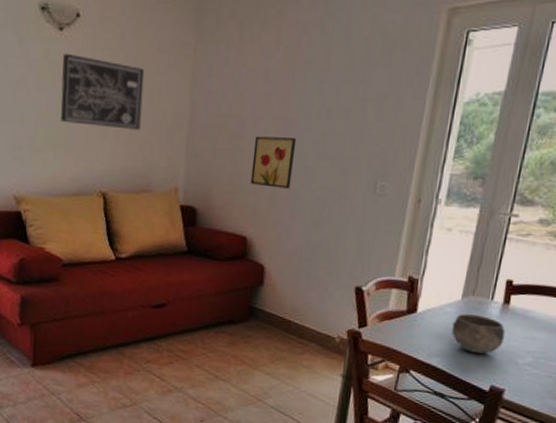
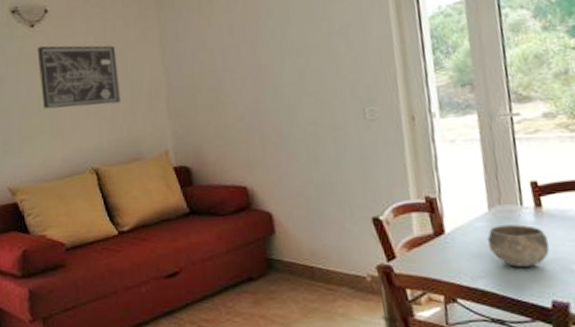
wall art: present [250,136,297,189] -> none [233,81,279,134]

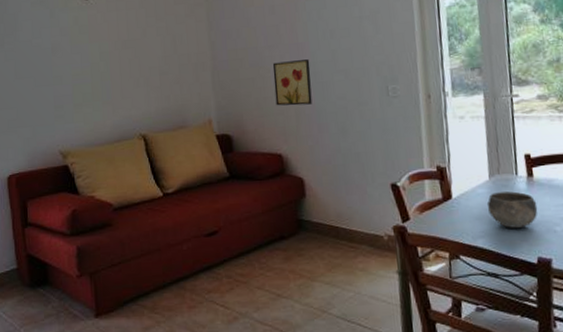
wall art: present [37,45,121,110] -> none [90,17,169,78]
wall art: none [233,81,279,134] -> present [272,59,313,106]

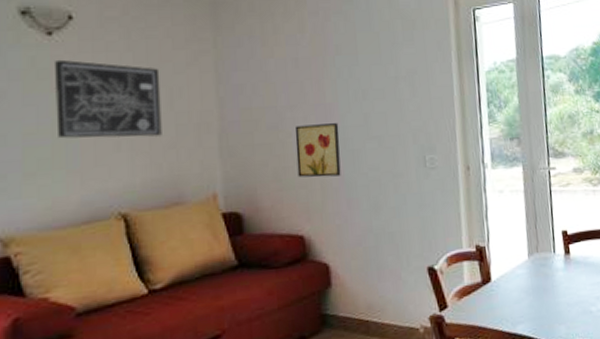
wall art: none [90,17,169,78] -> present [53,59,162,139]
bowl: present [486,191,538,228] -> none [525,271,575,311]

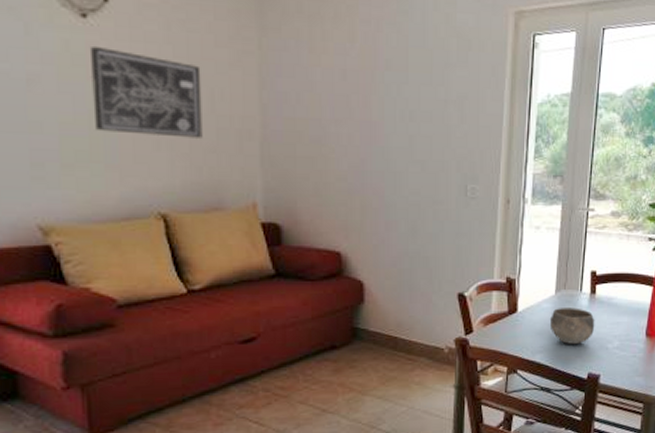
wall art: present [295,123,341,178] -> none [338,141,383,197]
bowl: none [525,271,575,311] -> present [549,308,595,344]

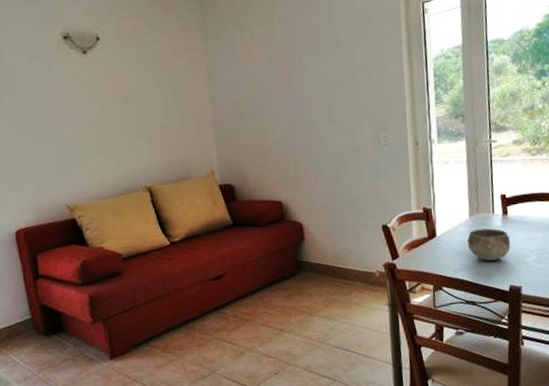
wall art: present [89,45,203,138] -> none [90,72,171,133]

